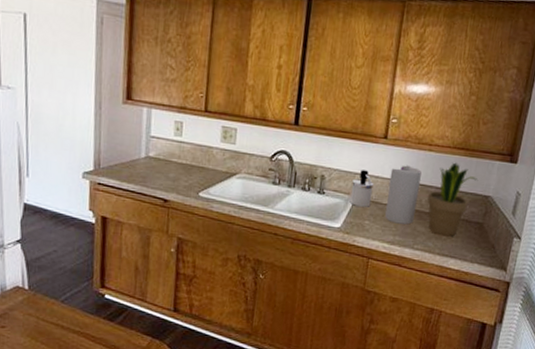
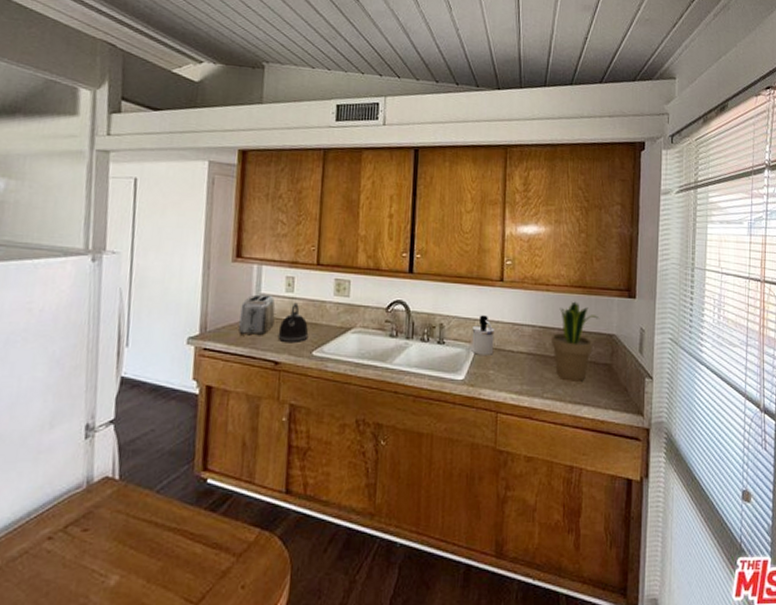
toaster: none [130,136,165,176] -> present [238,294,276,336]
kettle: none [166,146,196,184] -> present [277,302,309,344]
paper towel holder: present [385,165,422,225] -> none [510,307,542,371]

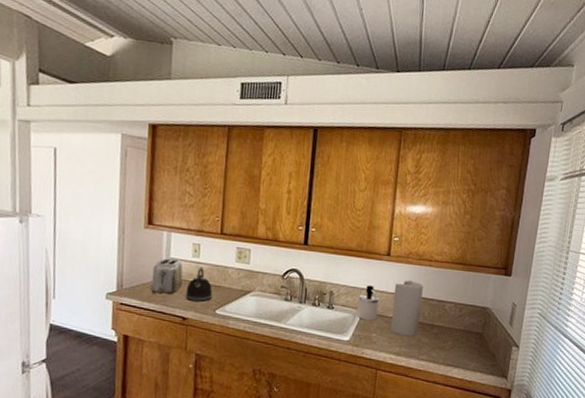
paper towel holder: none [510,307,542,371] -> present [391,280,423,336]
potted plant: present [551,301,600,382] -> none [430,276,476,347]

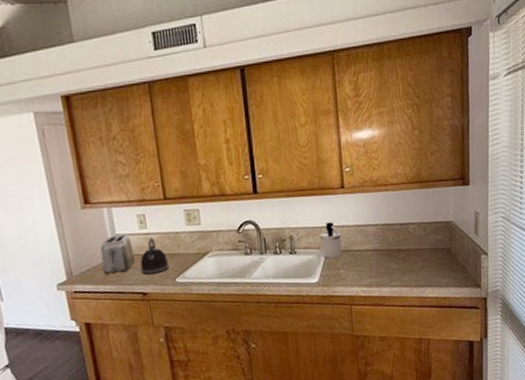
paper towel holder: present [391,280,423,336] -> none [354,209,386,267]

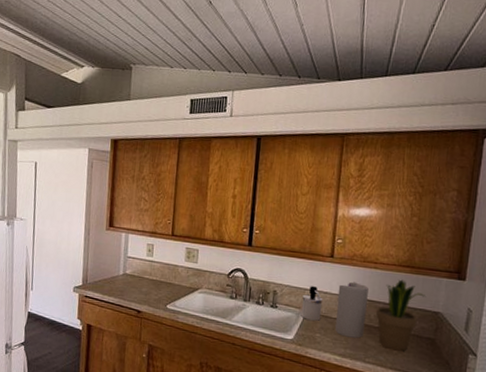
toaster: present [100,234,135,275] -> none [111,256,139,290]
kettle: present [140,237,170,276] -> none [140,265,164,298]
paper towel holder: none [354,209,386,267] -> present [335,281,369,338]
potted plant: none [394,196,437,269] -> present [376,279,427,352]

